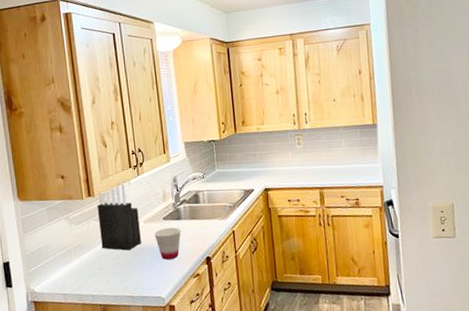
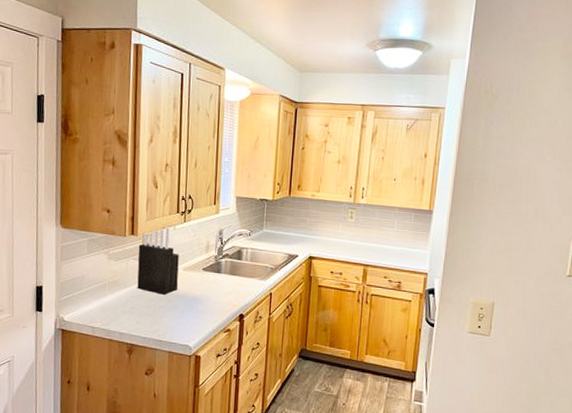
cup: present [154,227,181,260] -> none [191,279,219,311]

